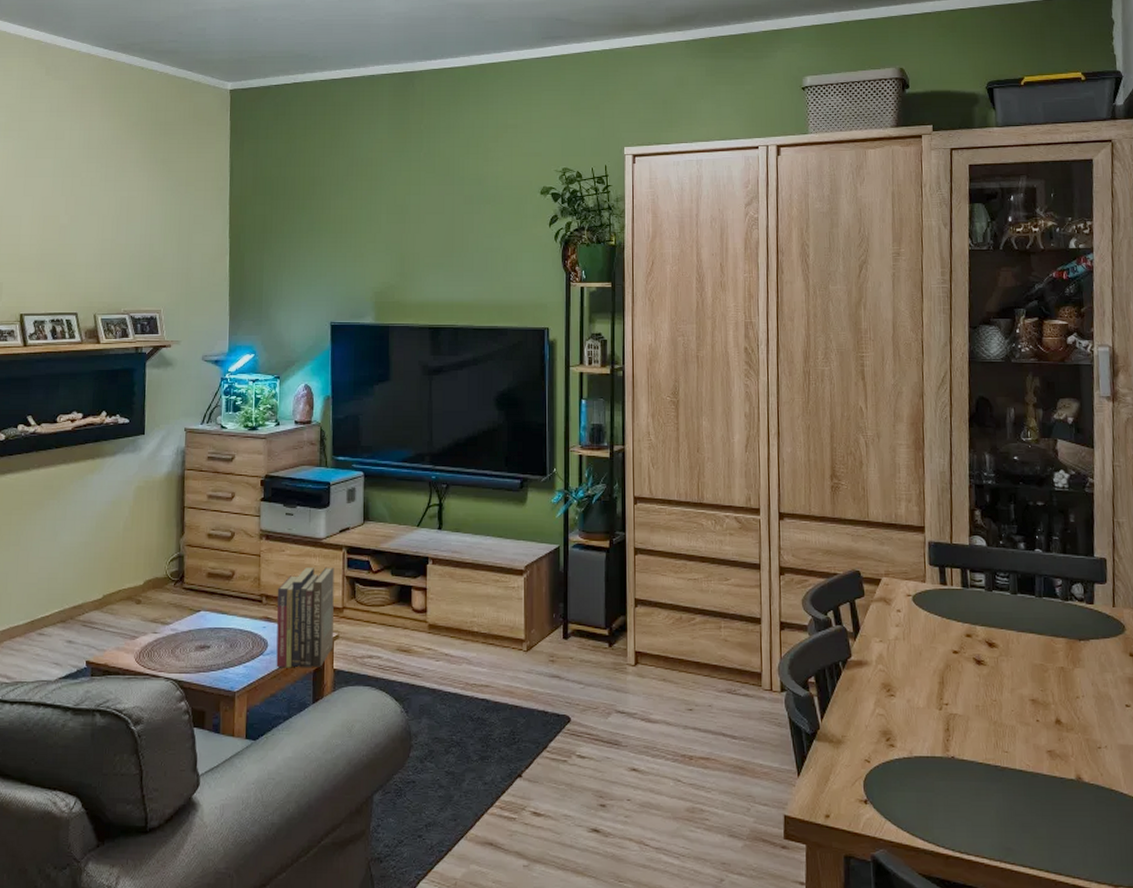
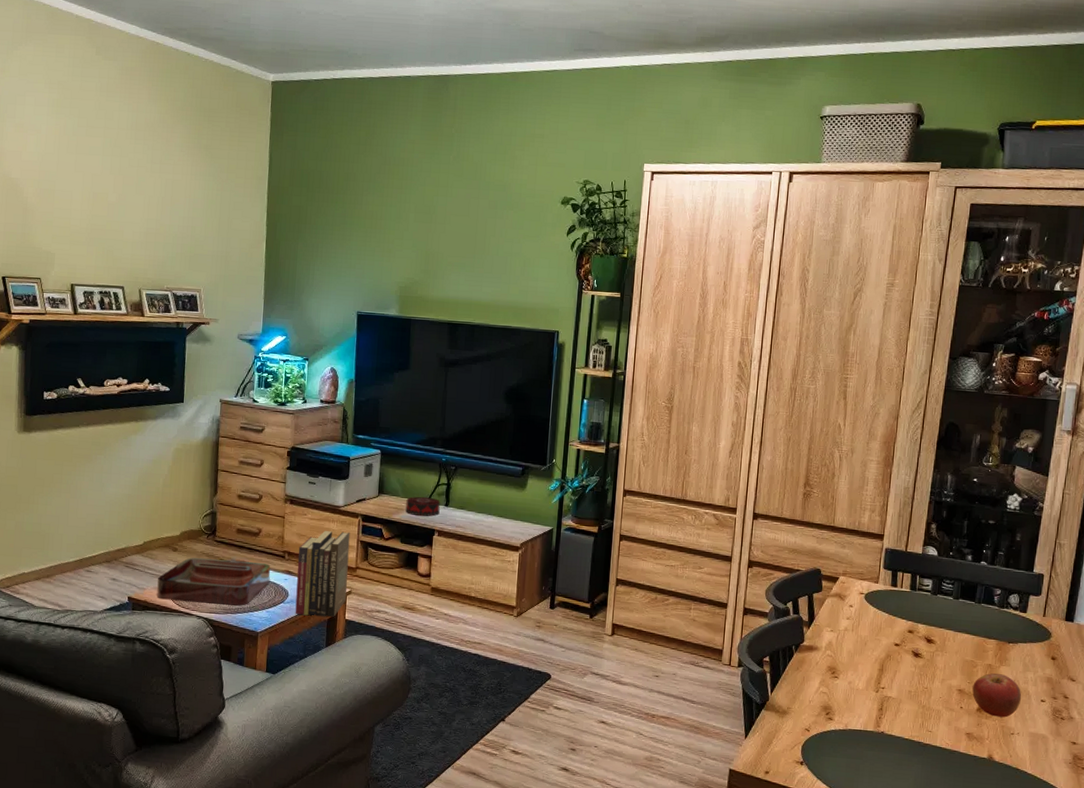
decorative tray: none [118,610,247,662] -> present [157,558,271,606]
decorative box: none [394,520,433,543] -> present [405,496,440,516]
fruit: none [1046,678,1103,729] -> present [972,673,1021,718]

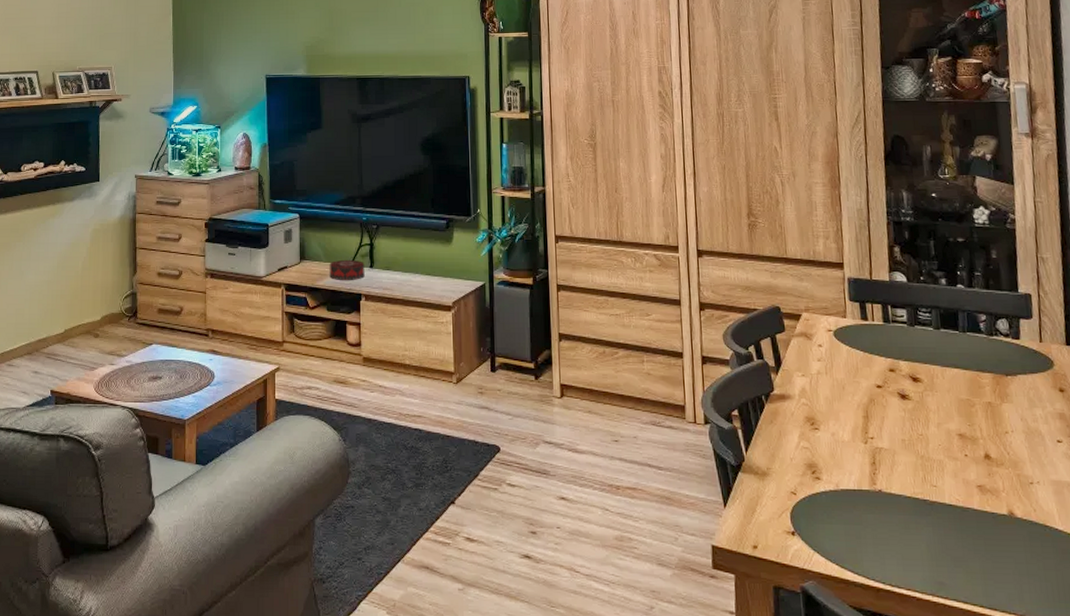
decorative tray: present [157,558,271,606] -> none [79,343,195,392]
books: present [295,531,350,617] -> none [222,303,275,398]
fruit: present [972,673,1021,718] -> none [974,413,1034,464]

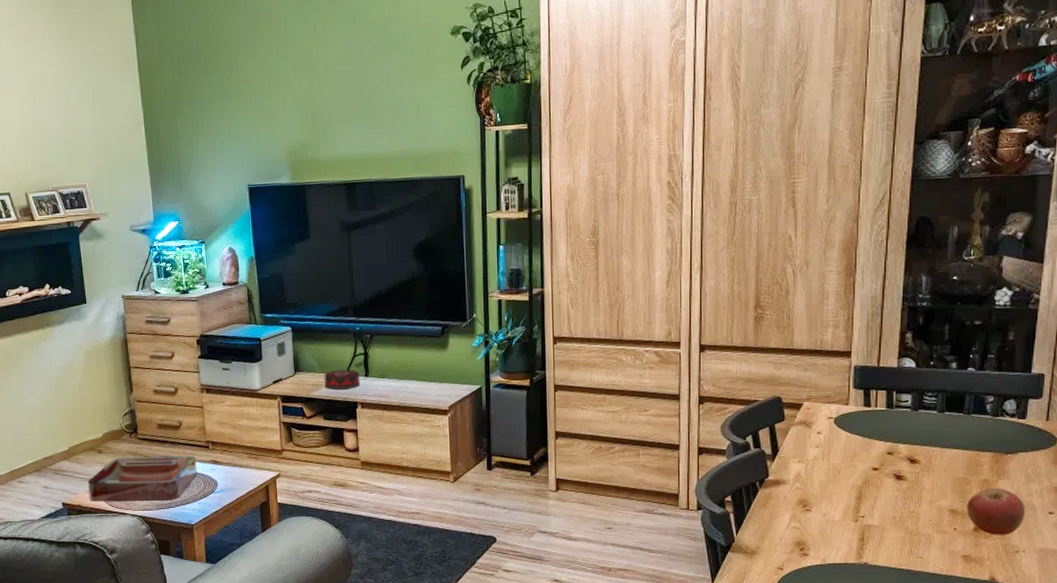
decorative tray: none [79,343,195,392] -> present [87,456,198,502]
fruit: none [974,413,1034,464] -> present [967,489,1025,535]

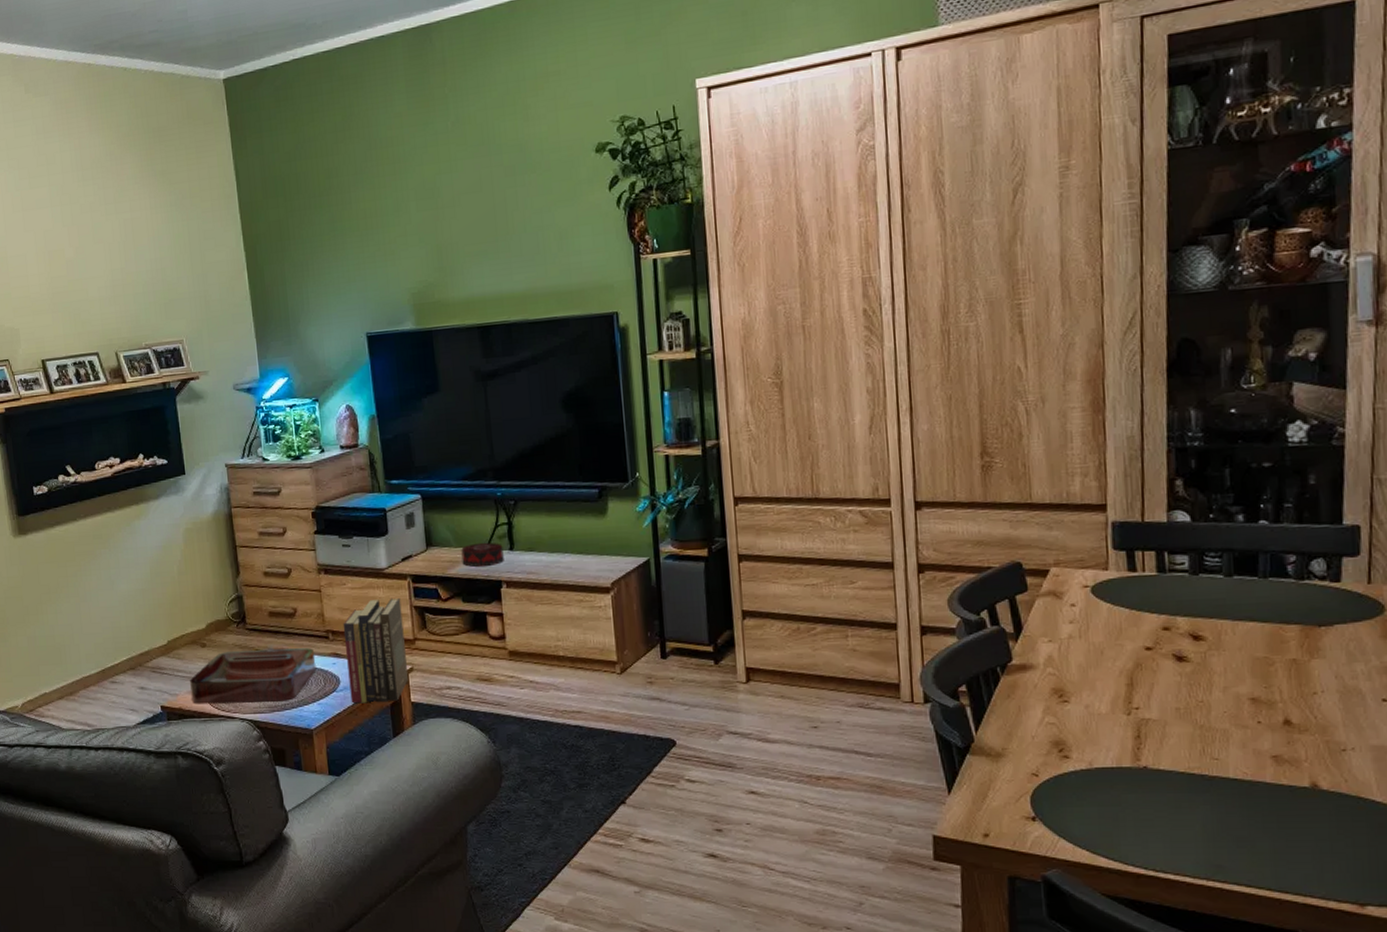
books: none [221,414,277,503] -> present [343,597,409,704]
fruit: present [967,489,1025,535] -> none [1272,670,1350,730]

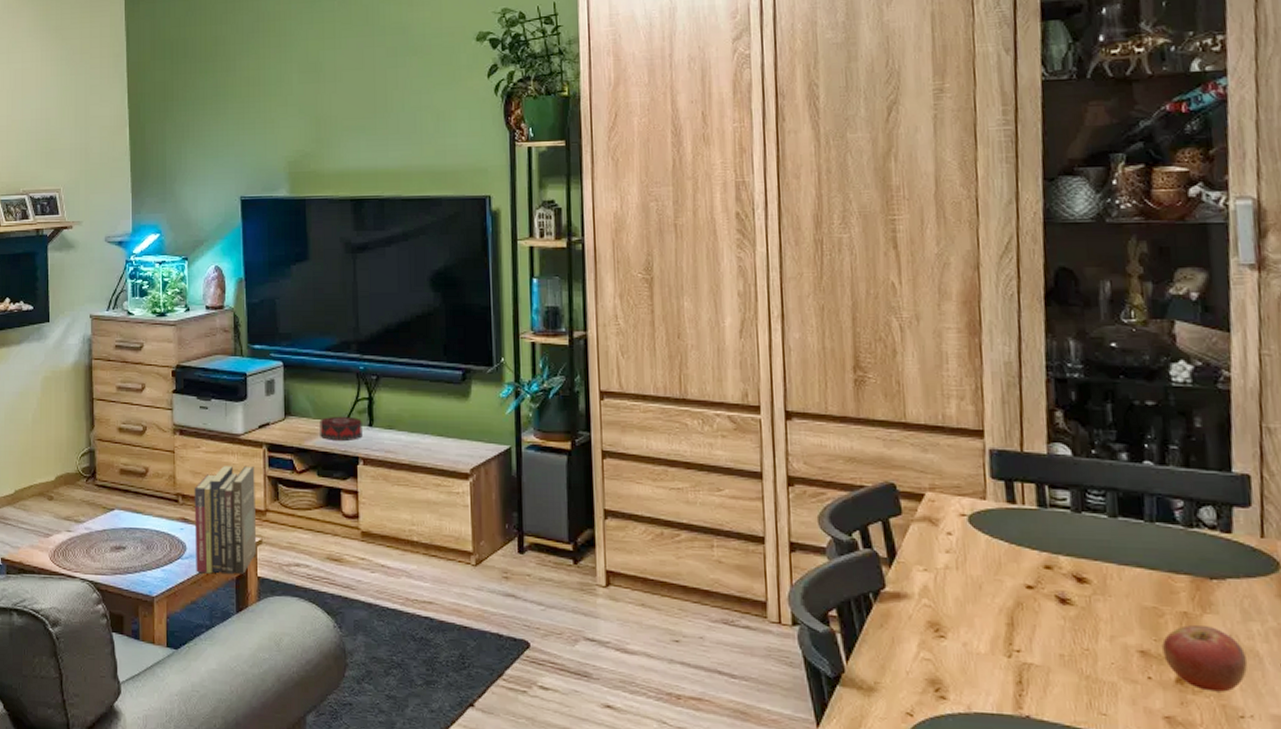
decorative tray: present [189,648,317,704] -> none [32,507,163,564]
fruit: none [1272,670,1350,730] -> present [1162,625,1247,692]

